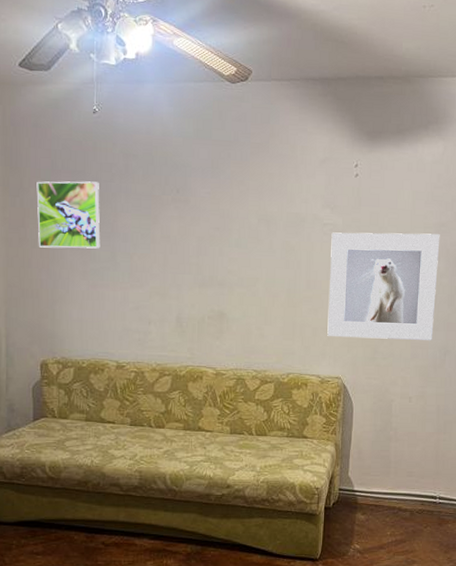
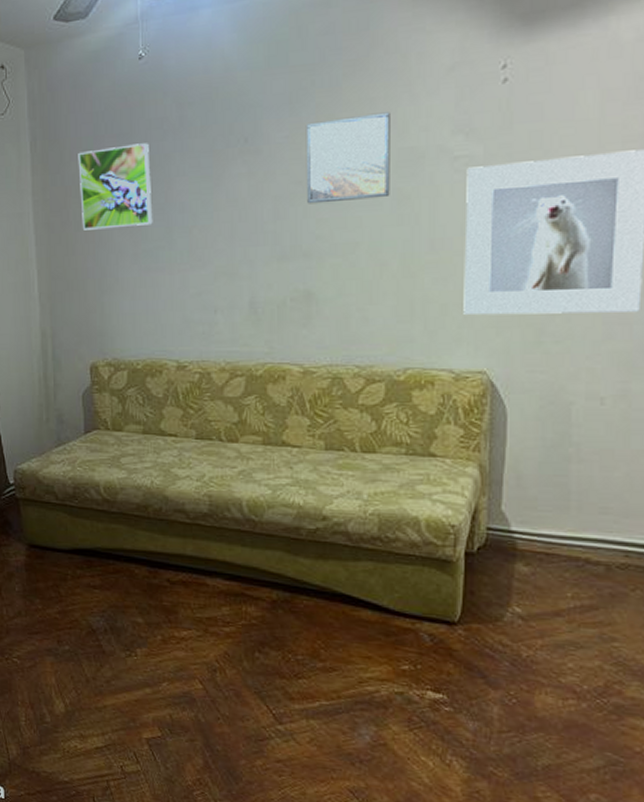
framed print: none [222,184,283,247] -> present [306,112,390,204]

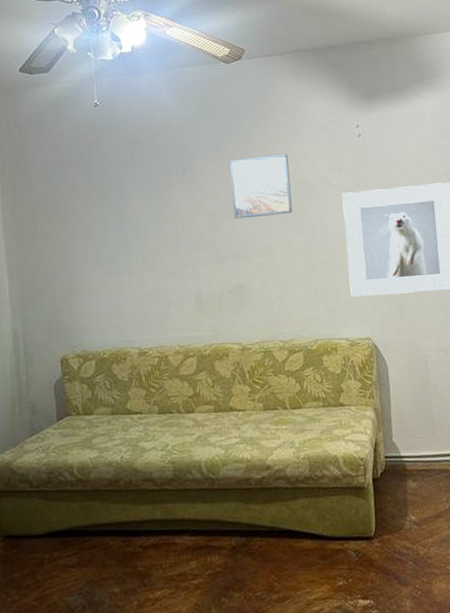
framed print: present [78,143,153,230] -> none [44,171,112,242]

